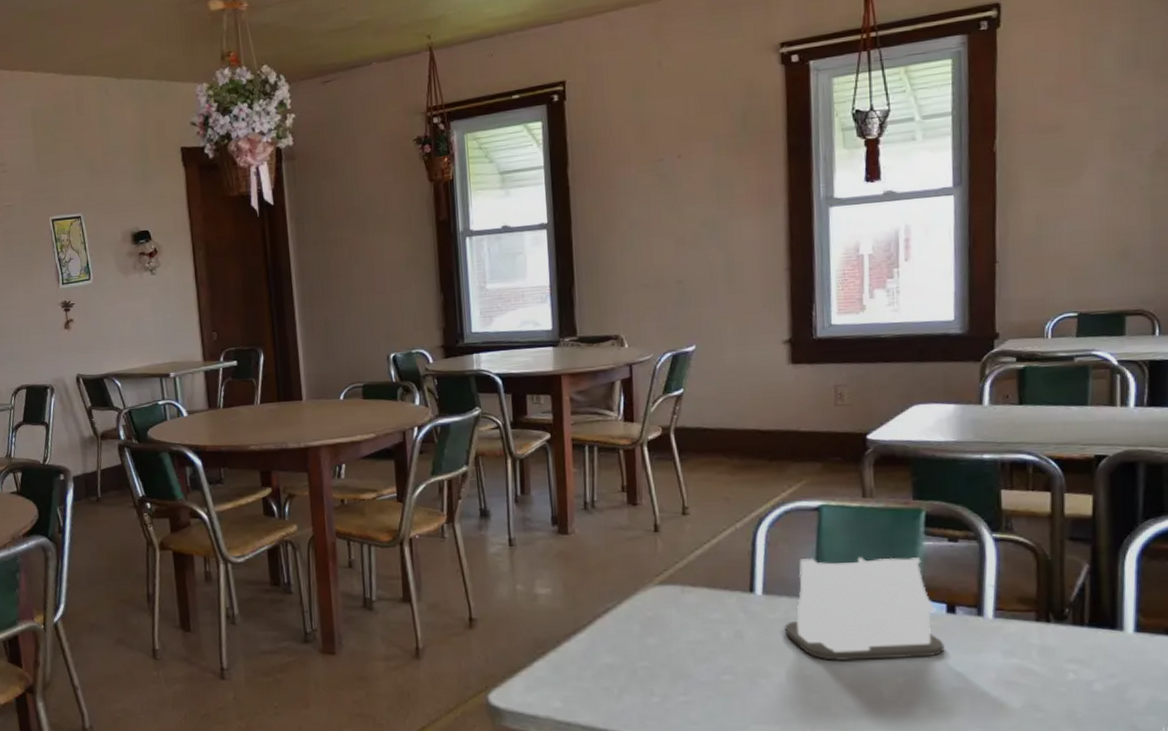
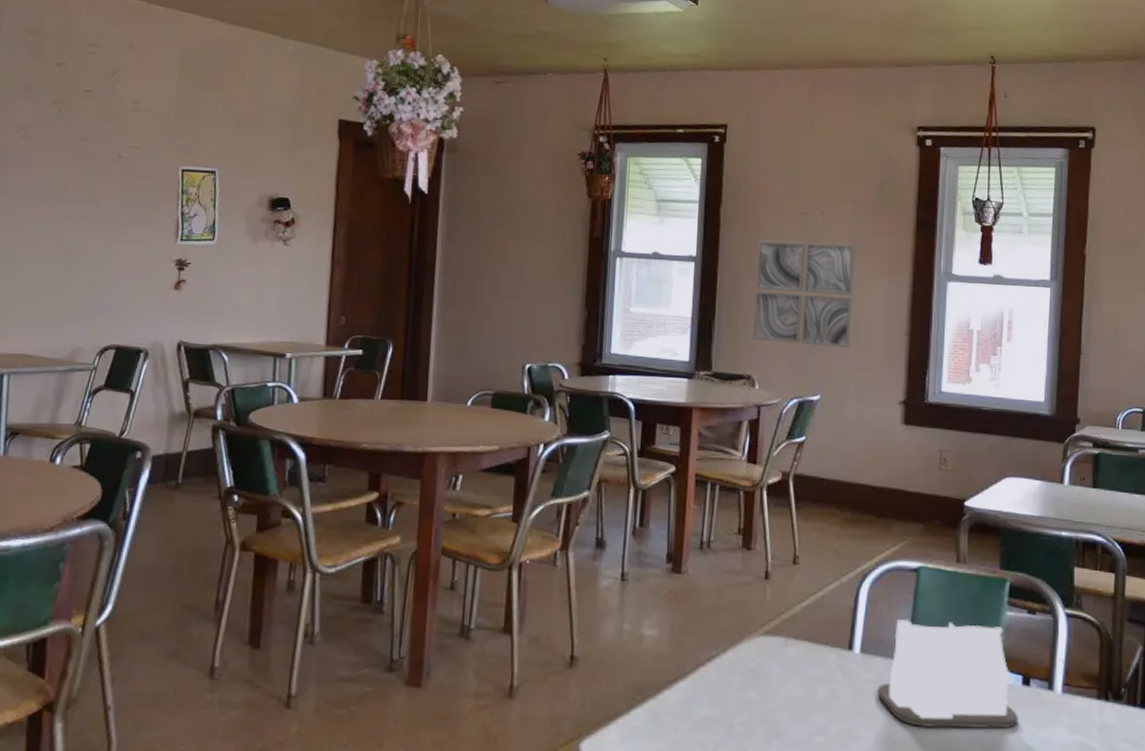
wall art: none [612,185,724,299] -> present [753,240,856,349]

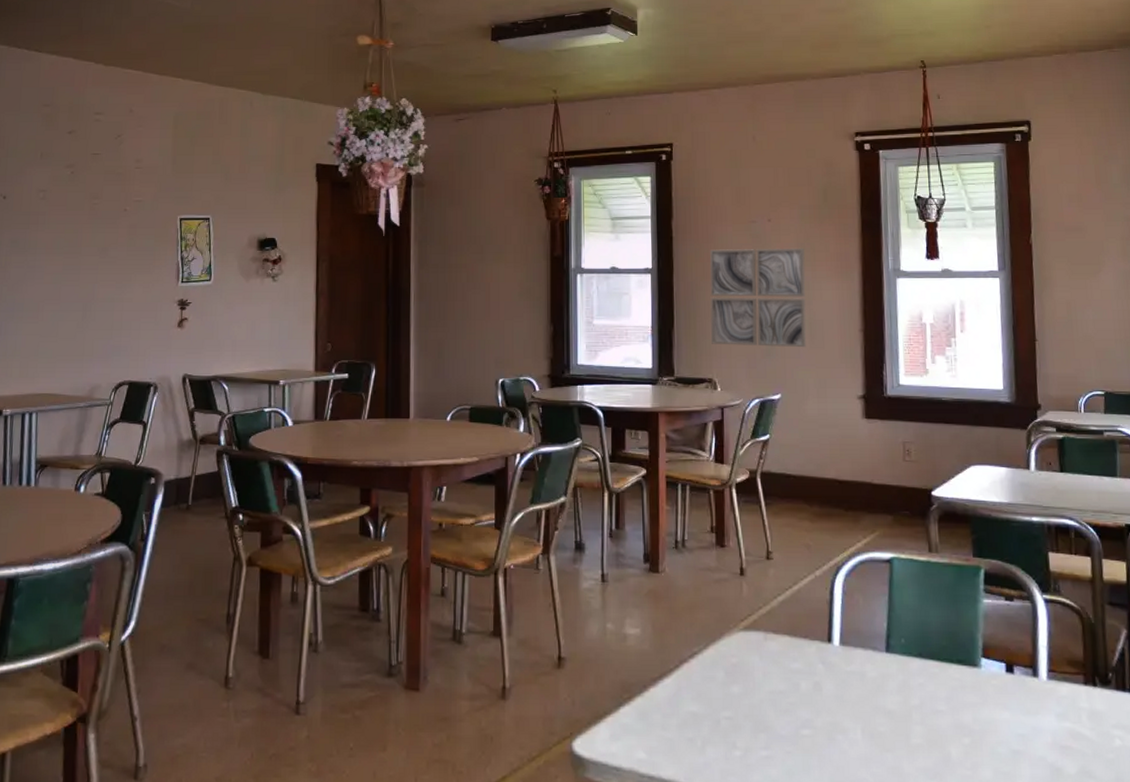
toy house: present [877,618,1018,729] -> none [859,609,1005,718]

